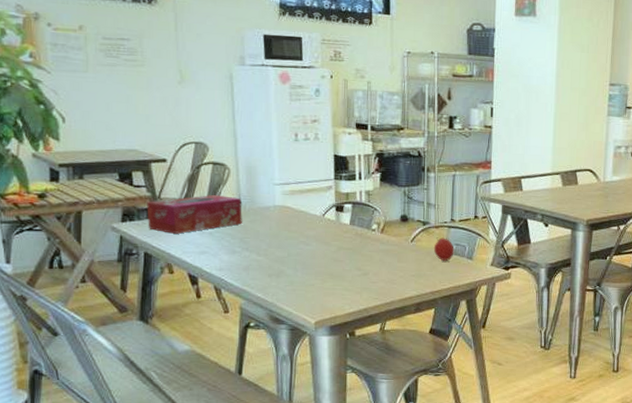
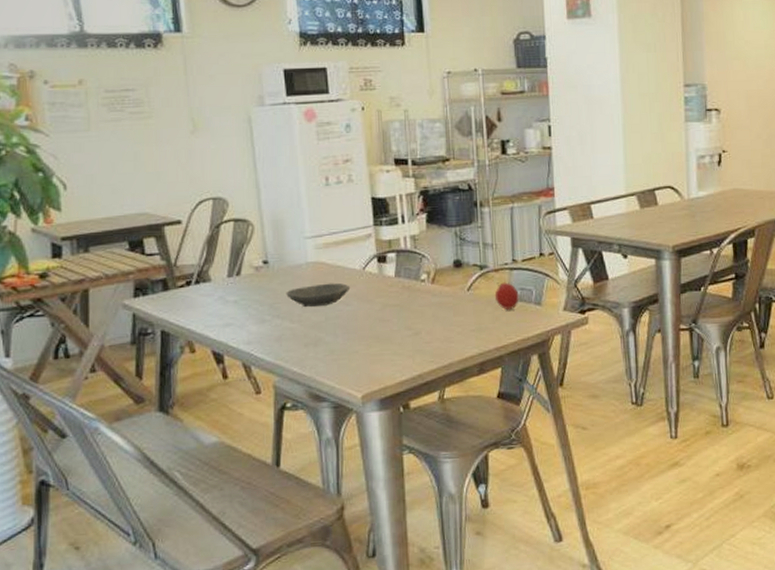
tissue box: present [147,194,242,234] -> none [161,255,271,306]
bowl: none [255,225,311,244] -> present [286,283,351,307]

